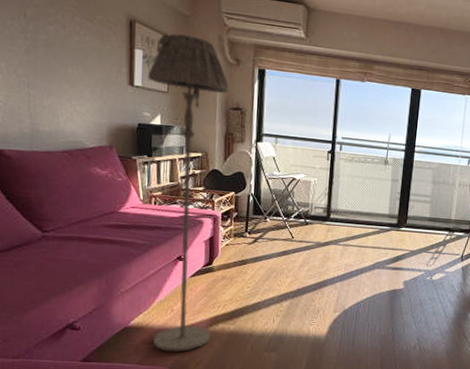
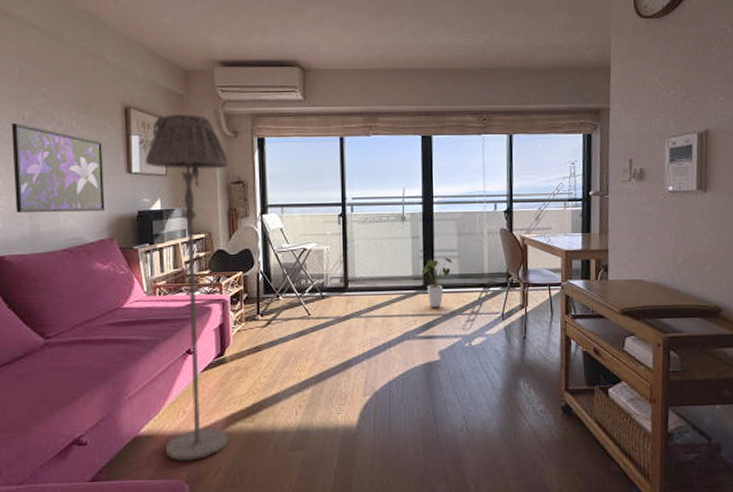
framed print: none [12,18,106,120] -> present [11,122,105,213]
house plant: none [397,201,426,245] -> present [422,257,453,308]

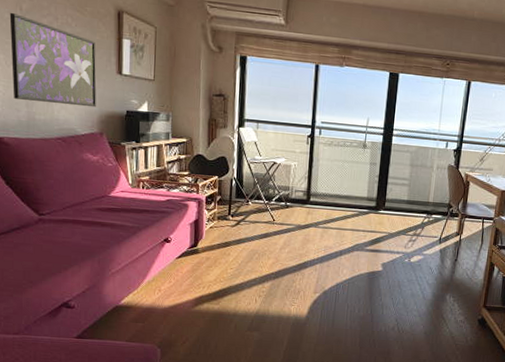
floor lamp: present [146,114,229,461] -> none [136,23,212,331]
house plant: present [422,257,453,308] -> none [376,184,404,227]

